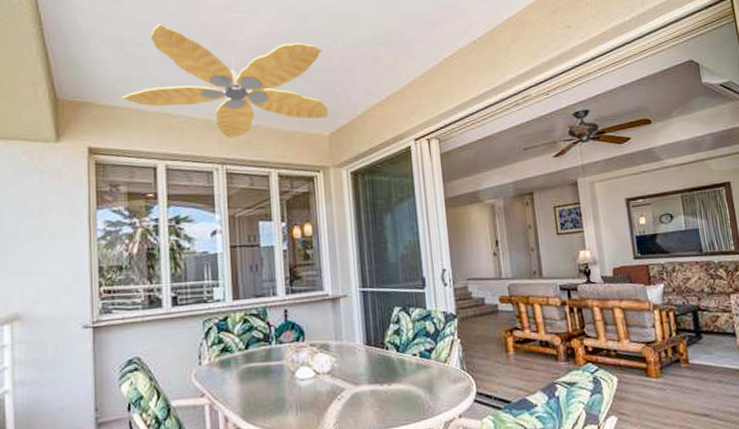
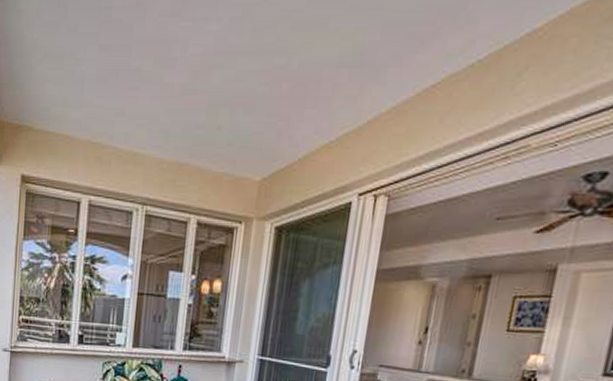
ceiling fan: present [122,24,329,138] -> none [56,35,274,176]

